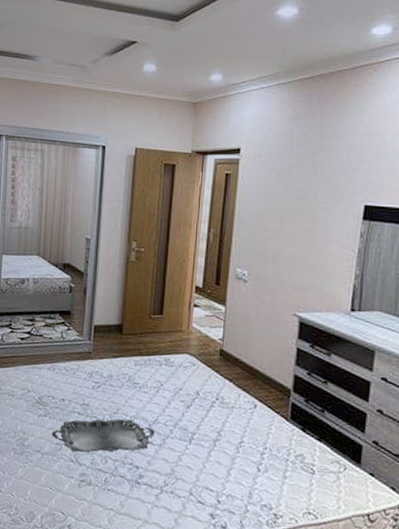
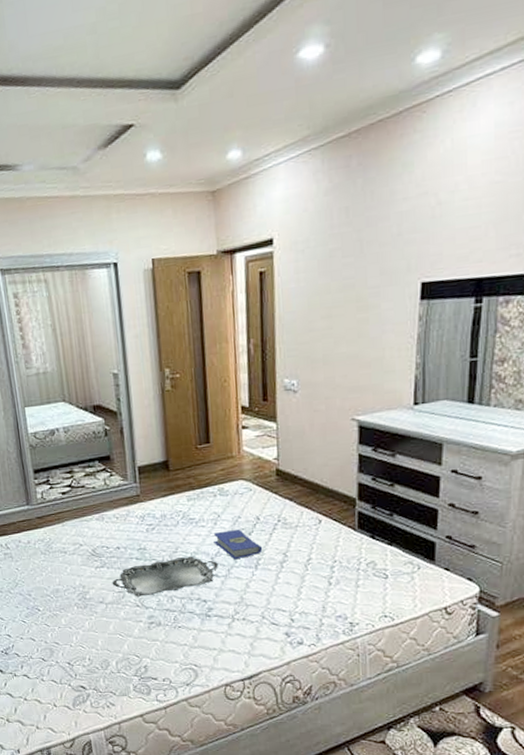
hardcover book: none [153,400,199,431] -> present [213,529,263,560]

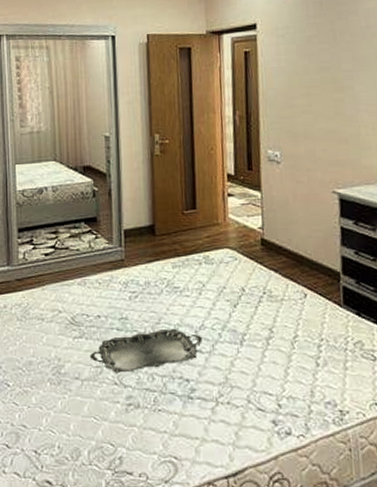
hardcover book: present [213,529,263,560] -> none [197,300,248,334]

